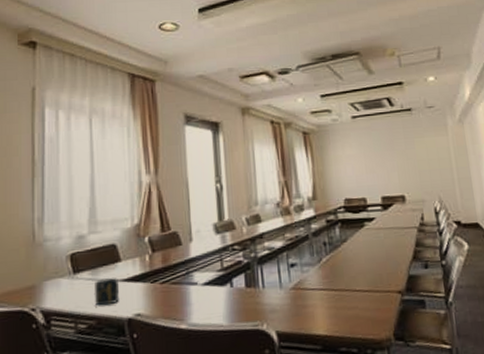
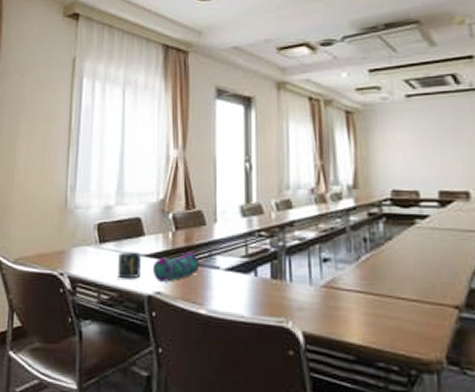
pencil case: none [130,271,179,304] -> present [152,252,200,282]

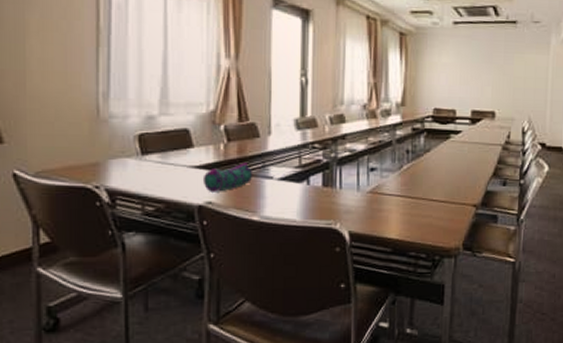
cup: present [117,252,141,279] -> none [163,163,190,190]

